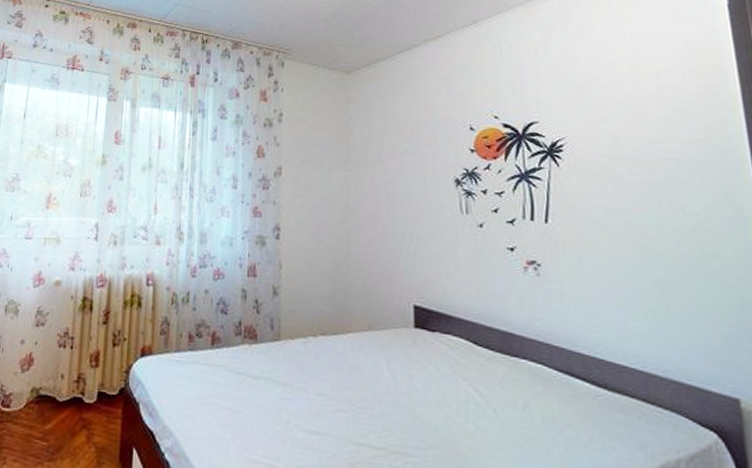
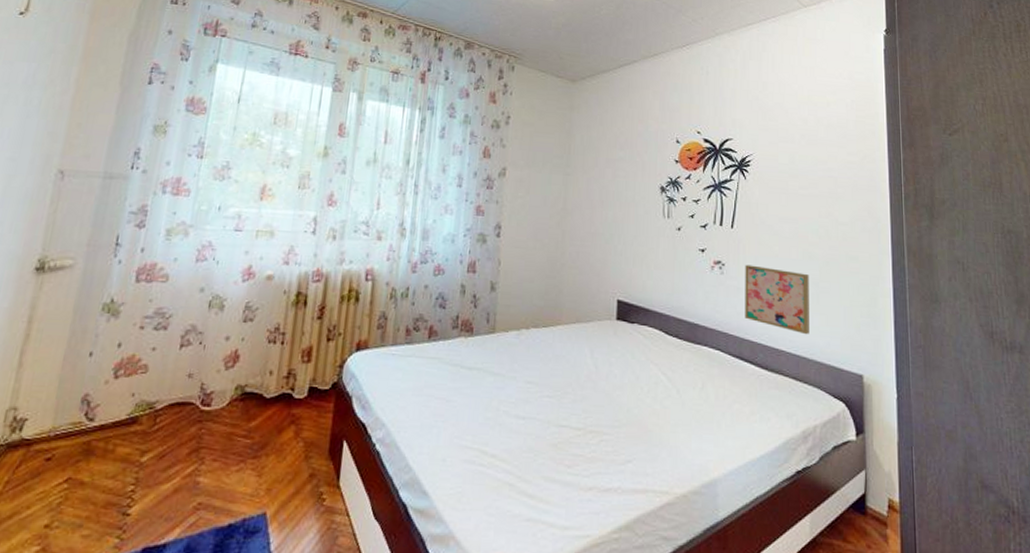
wall art: none [566,264,659,348] -> present [745,264,809,335]

